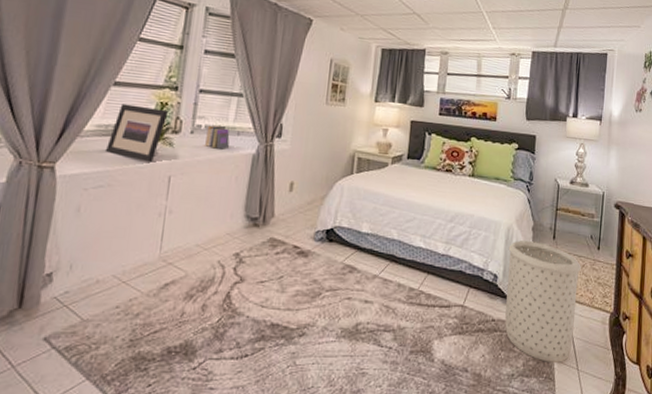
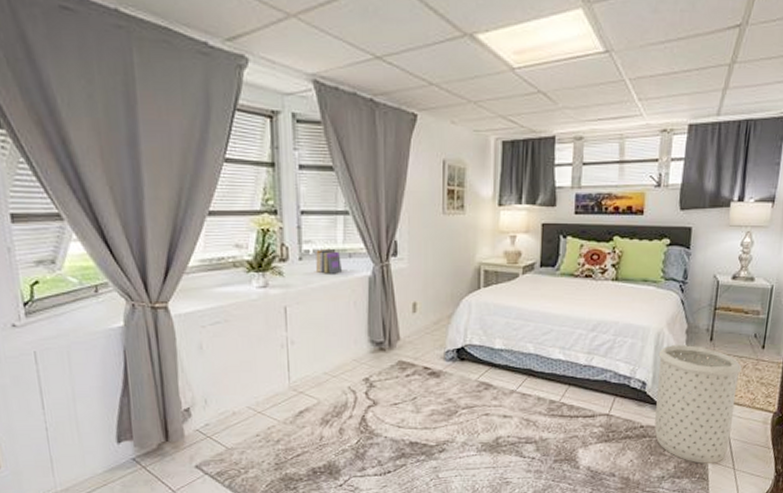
picture frame: present [106,104,169,162] -> none [215,235,272,294]

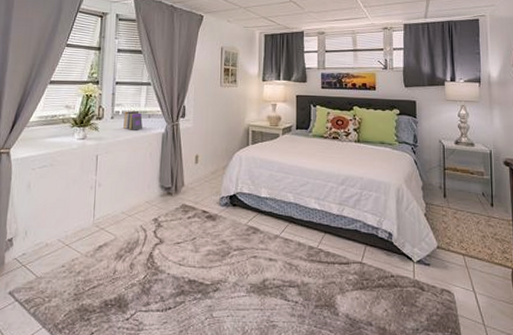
laundry basket: present [654,345,742,465] -> none [400,200,476,319]

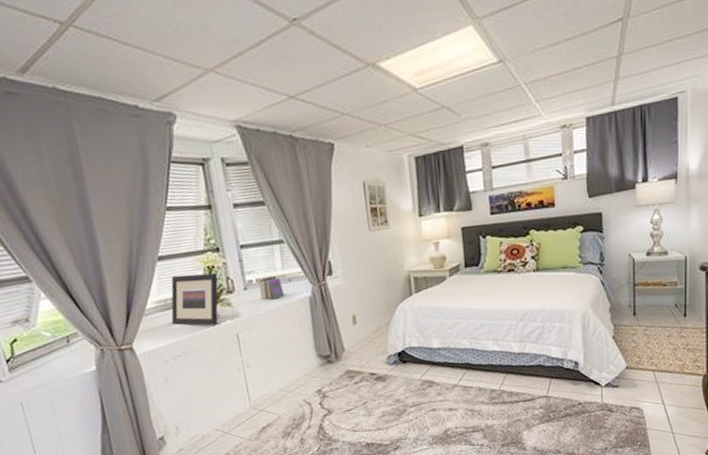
picture frame: none [47,98,93,144] -> present [171,272,218,326]

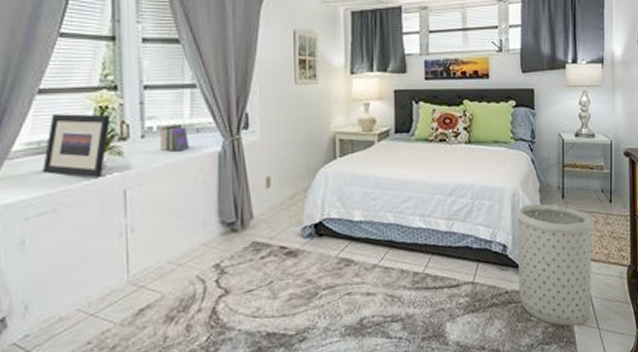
laundry basket: none [586,322,667,432] -> present [515,203,594,327]

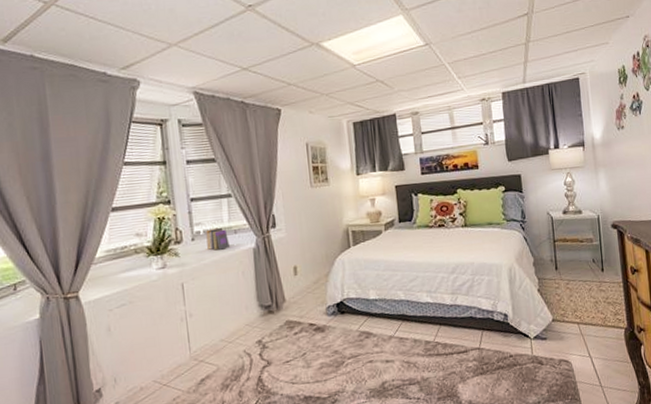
picture frame: present [43,113,111,178] -> none [119,223,168,275]
laundry basket: present [515,203,594,327] -> none [513,275,592,385]

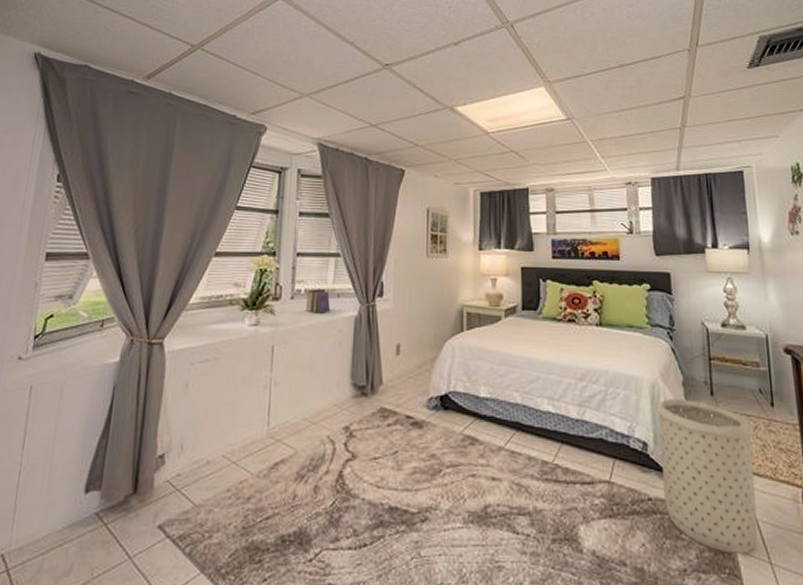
laundry basket: none [513,275,592,385] -> present [656,399,758,555]

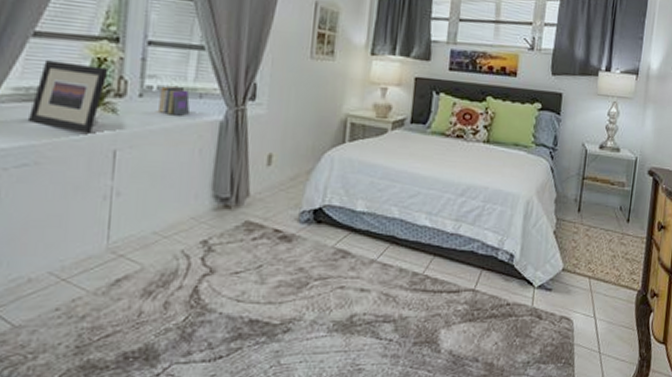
picture frame: none [210,274,268,332] -> present [29,60,109,134]
laundry basket: present [656,399,758,555] -> none [521,215,608,348]

